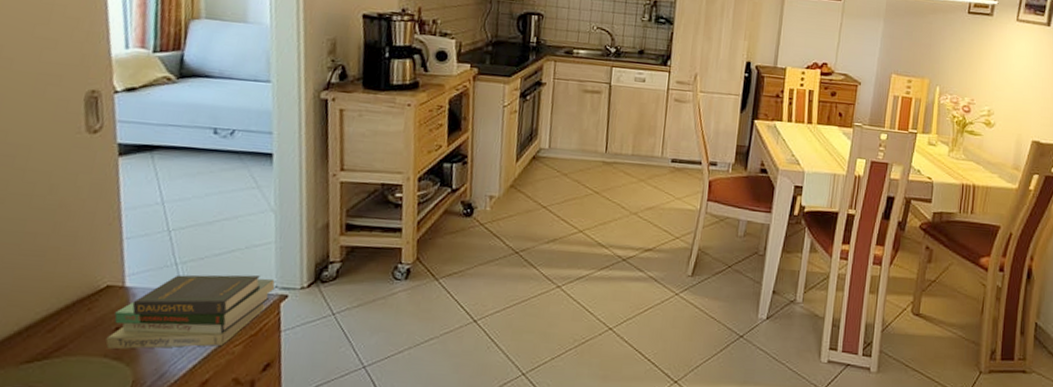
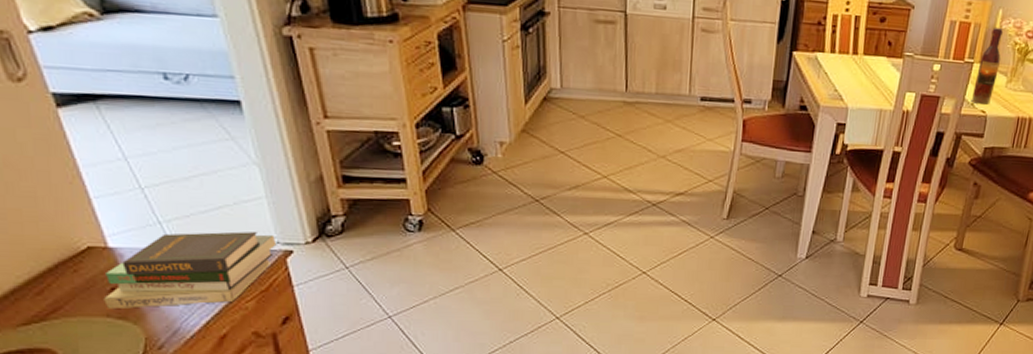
wine bottle: none [917,101,942,173] -> present [971,27,1004,106]

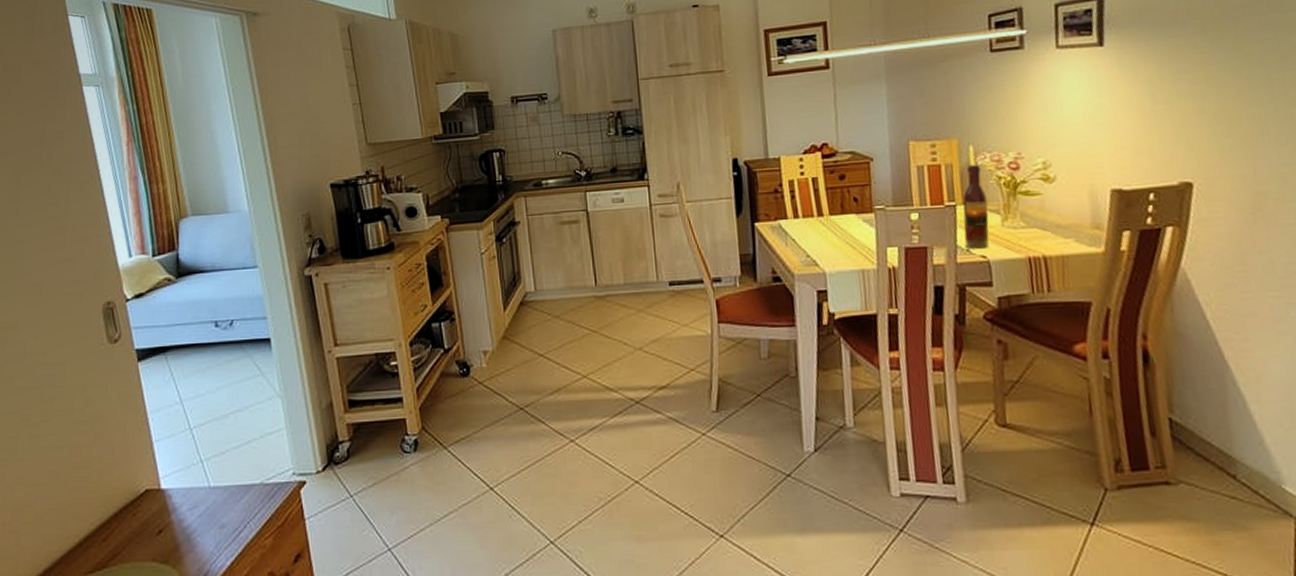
books: present [104,231,277,310] -> none [152,464,293,553]

